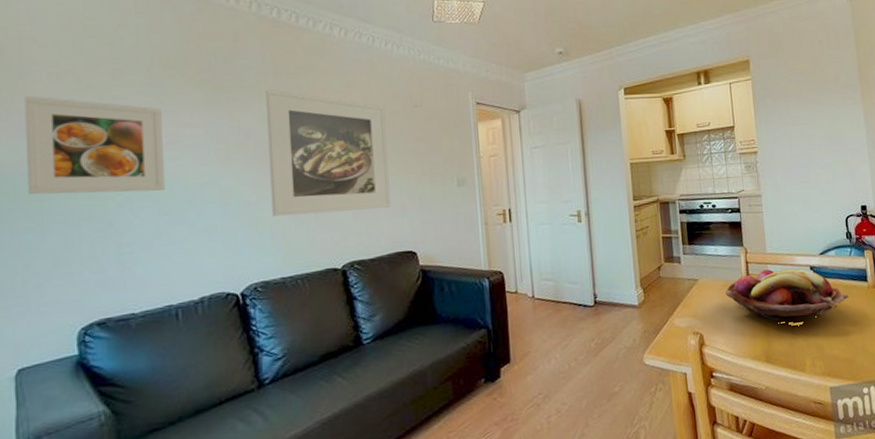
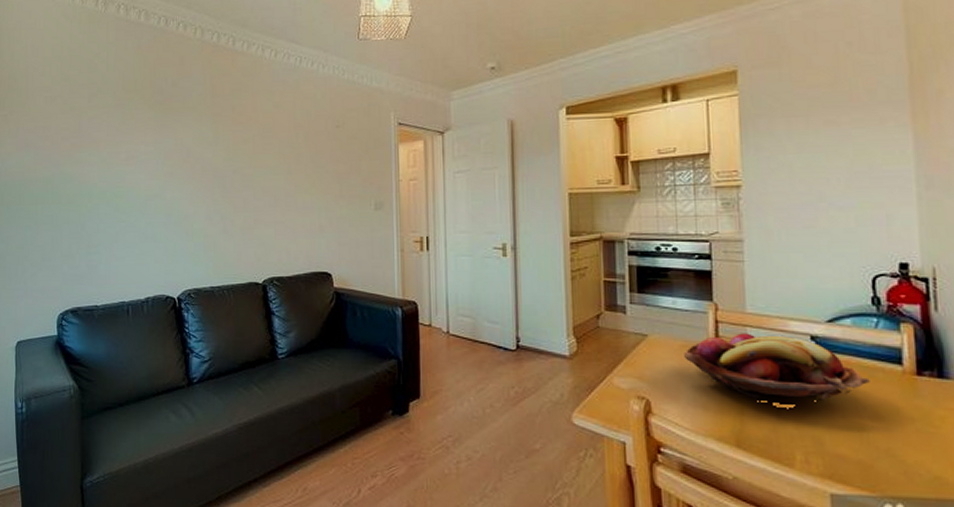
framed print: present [24,96,165,195] -> none [28,116,123,201]
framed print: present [265,90,391,217] -> none [205,110,310,230]

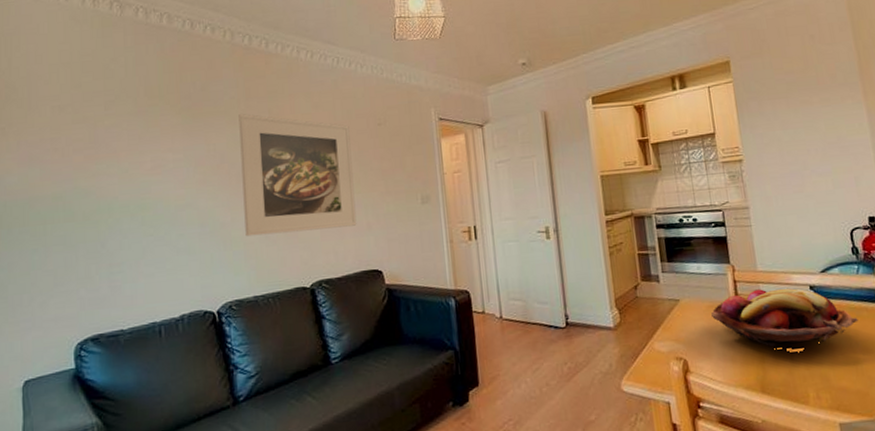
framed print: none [205,110,310,230] -> present [238,114,357,237]

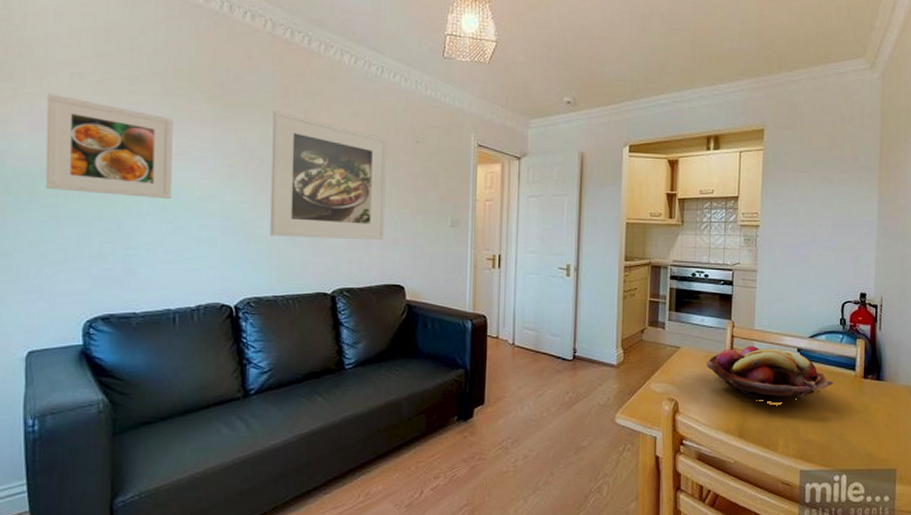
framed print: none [32,128,150,219] -> present [45,93,173,200]

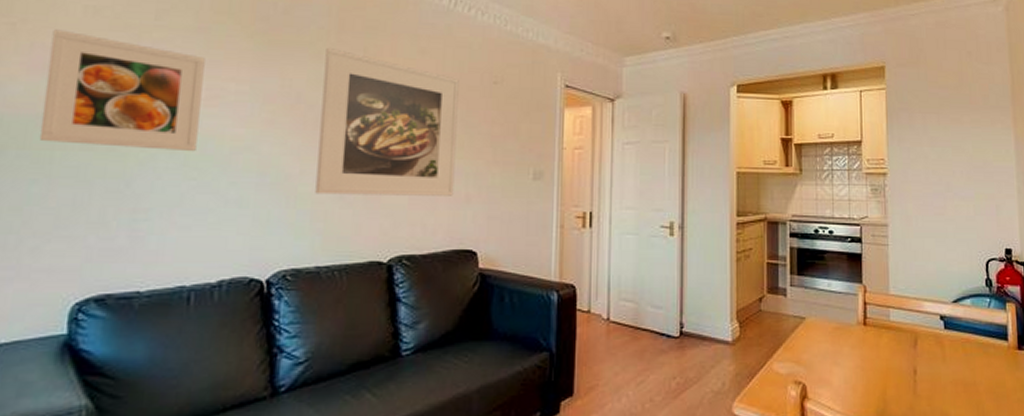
fruit basket: present [707,346,834,400] -> none [837,314,985,378]

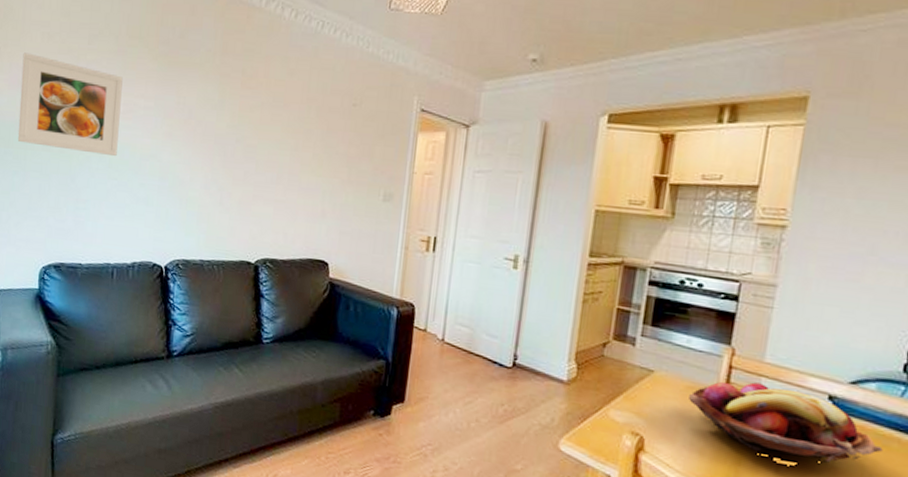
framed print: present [315,48,459,196] -> none [201,69,322,210]
fruit basket: none [837,314,985,378] -> present [689,381,883,464]

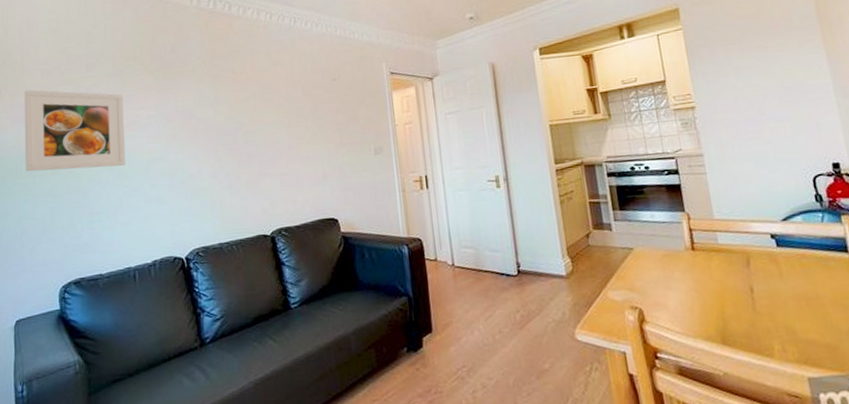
fruit basket: present [689,381,883,464] -> none [667,237,825,297]

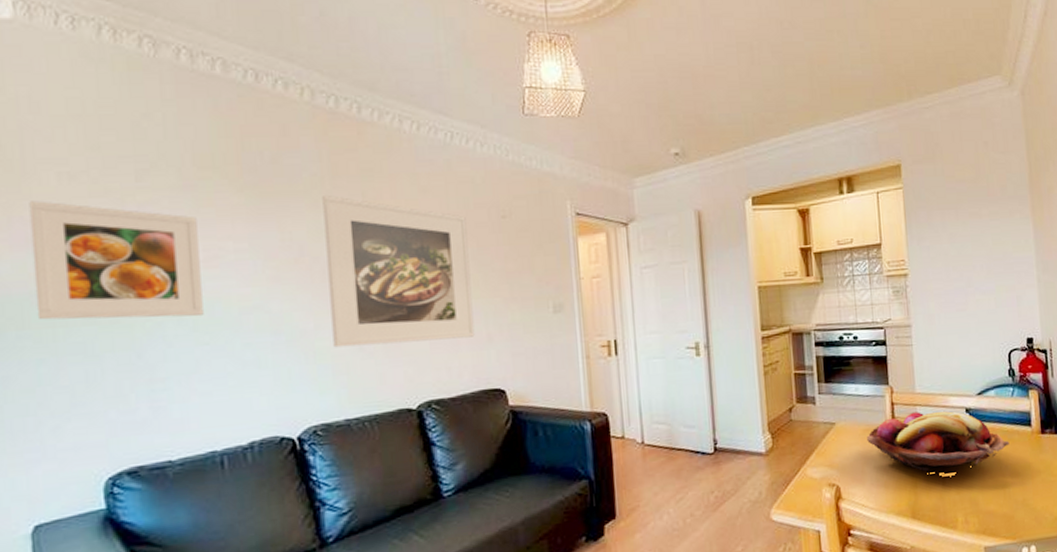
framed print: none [204,72,314,187] -> present [322,196,475,348]
fruit basket: none [667,237,825,297] -> present [867,411,1010,472]

